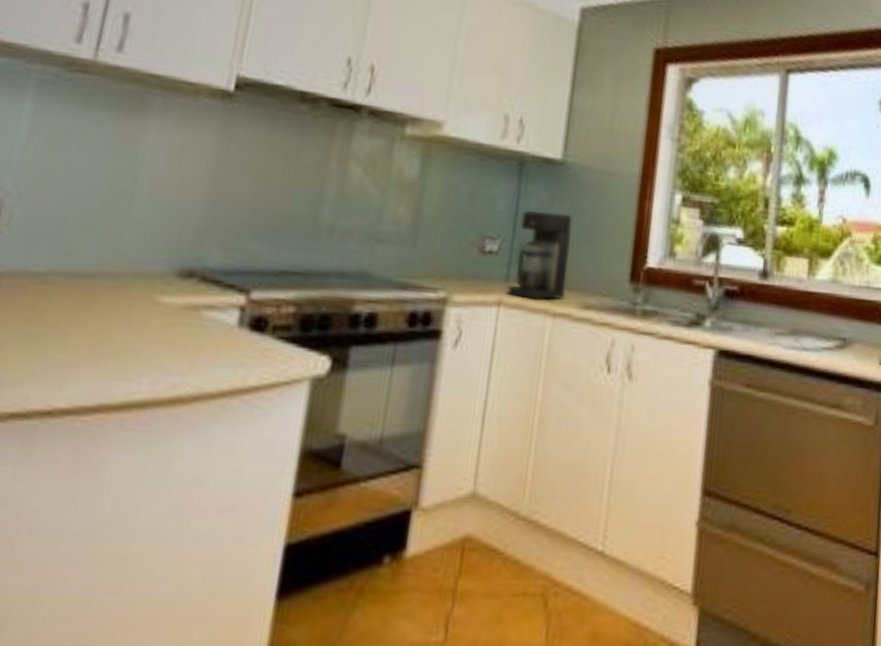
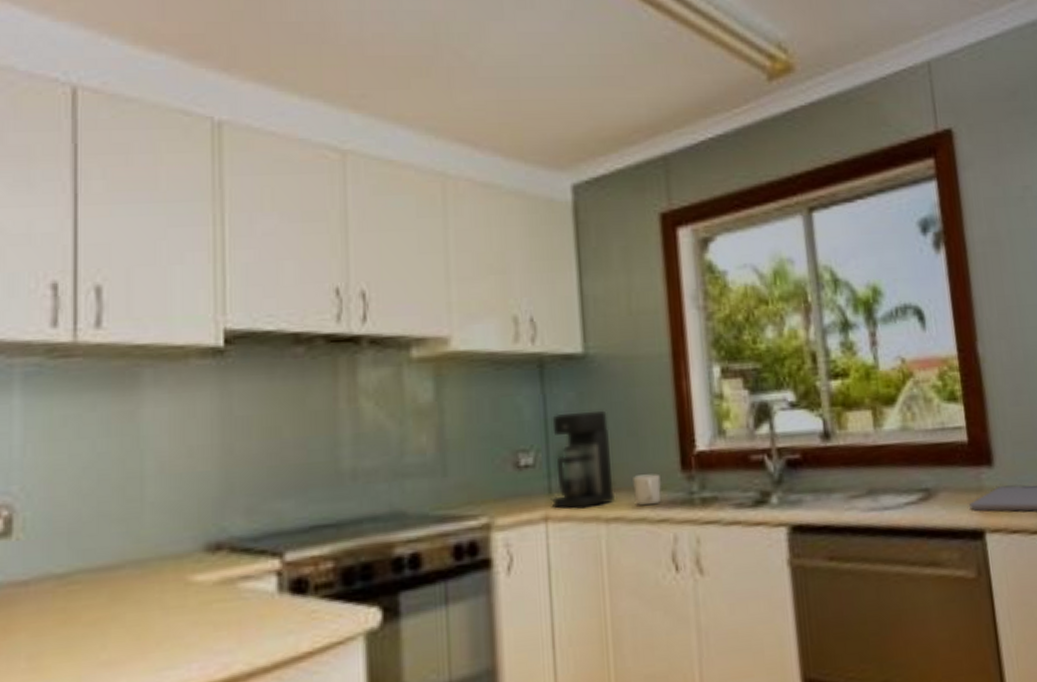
mug: none [582,279,610,309] -> present [633,473,662,506]

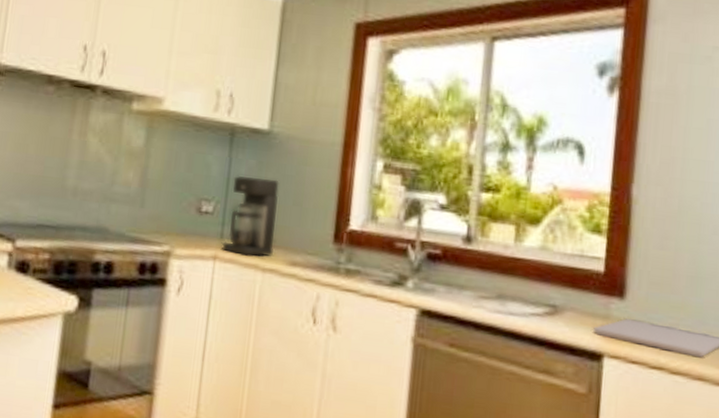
mug: present [633,473,662,506] -> none [289,238,315,266]

